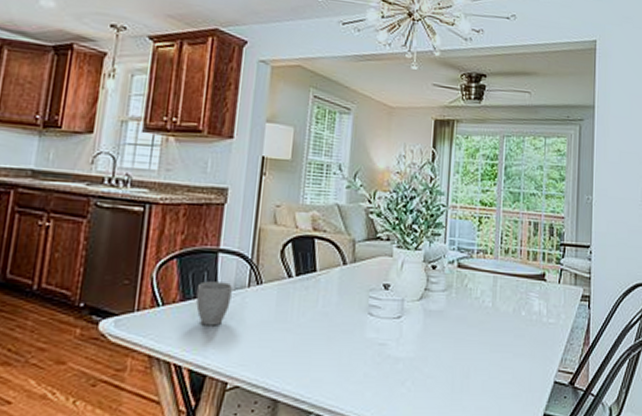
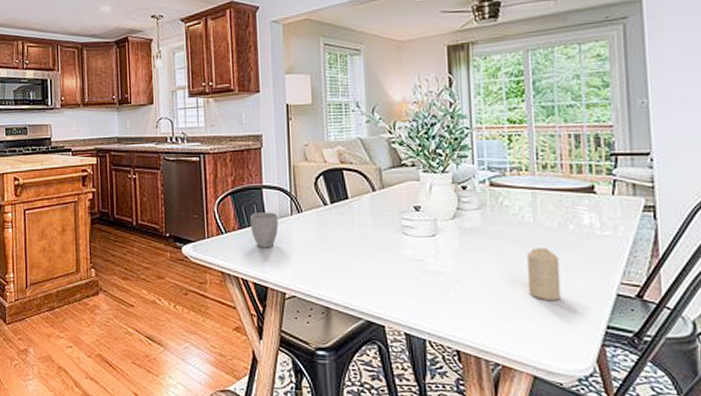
candle: none [480,333,510,388] -> present [526,248,561,300]

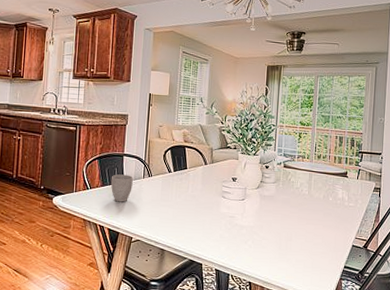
candle: present [526,248,561,300] -> none [299,212,321,248]

